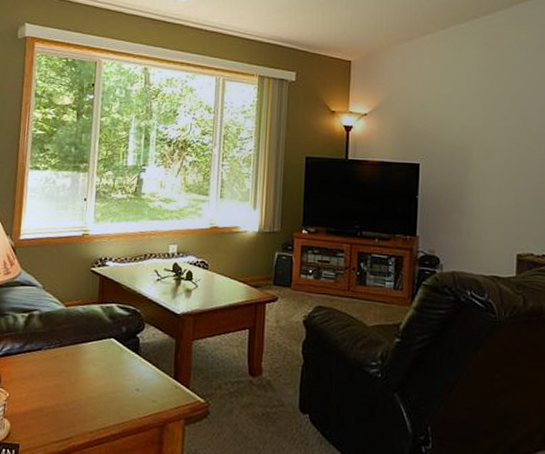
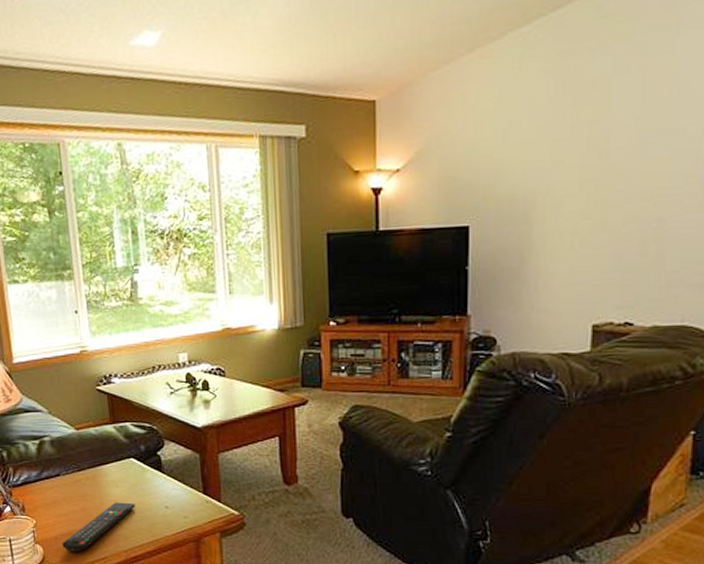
remote control: none [30,381,108,430] -> present [62,502,135,552]

